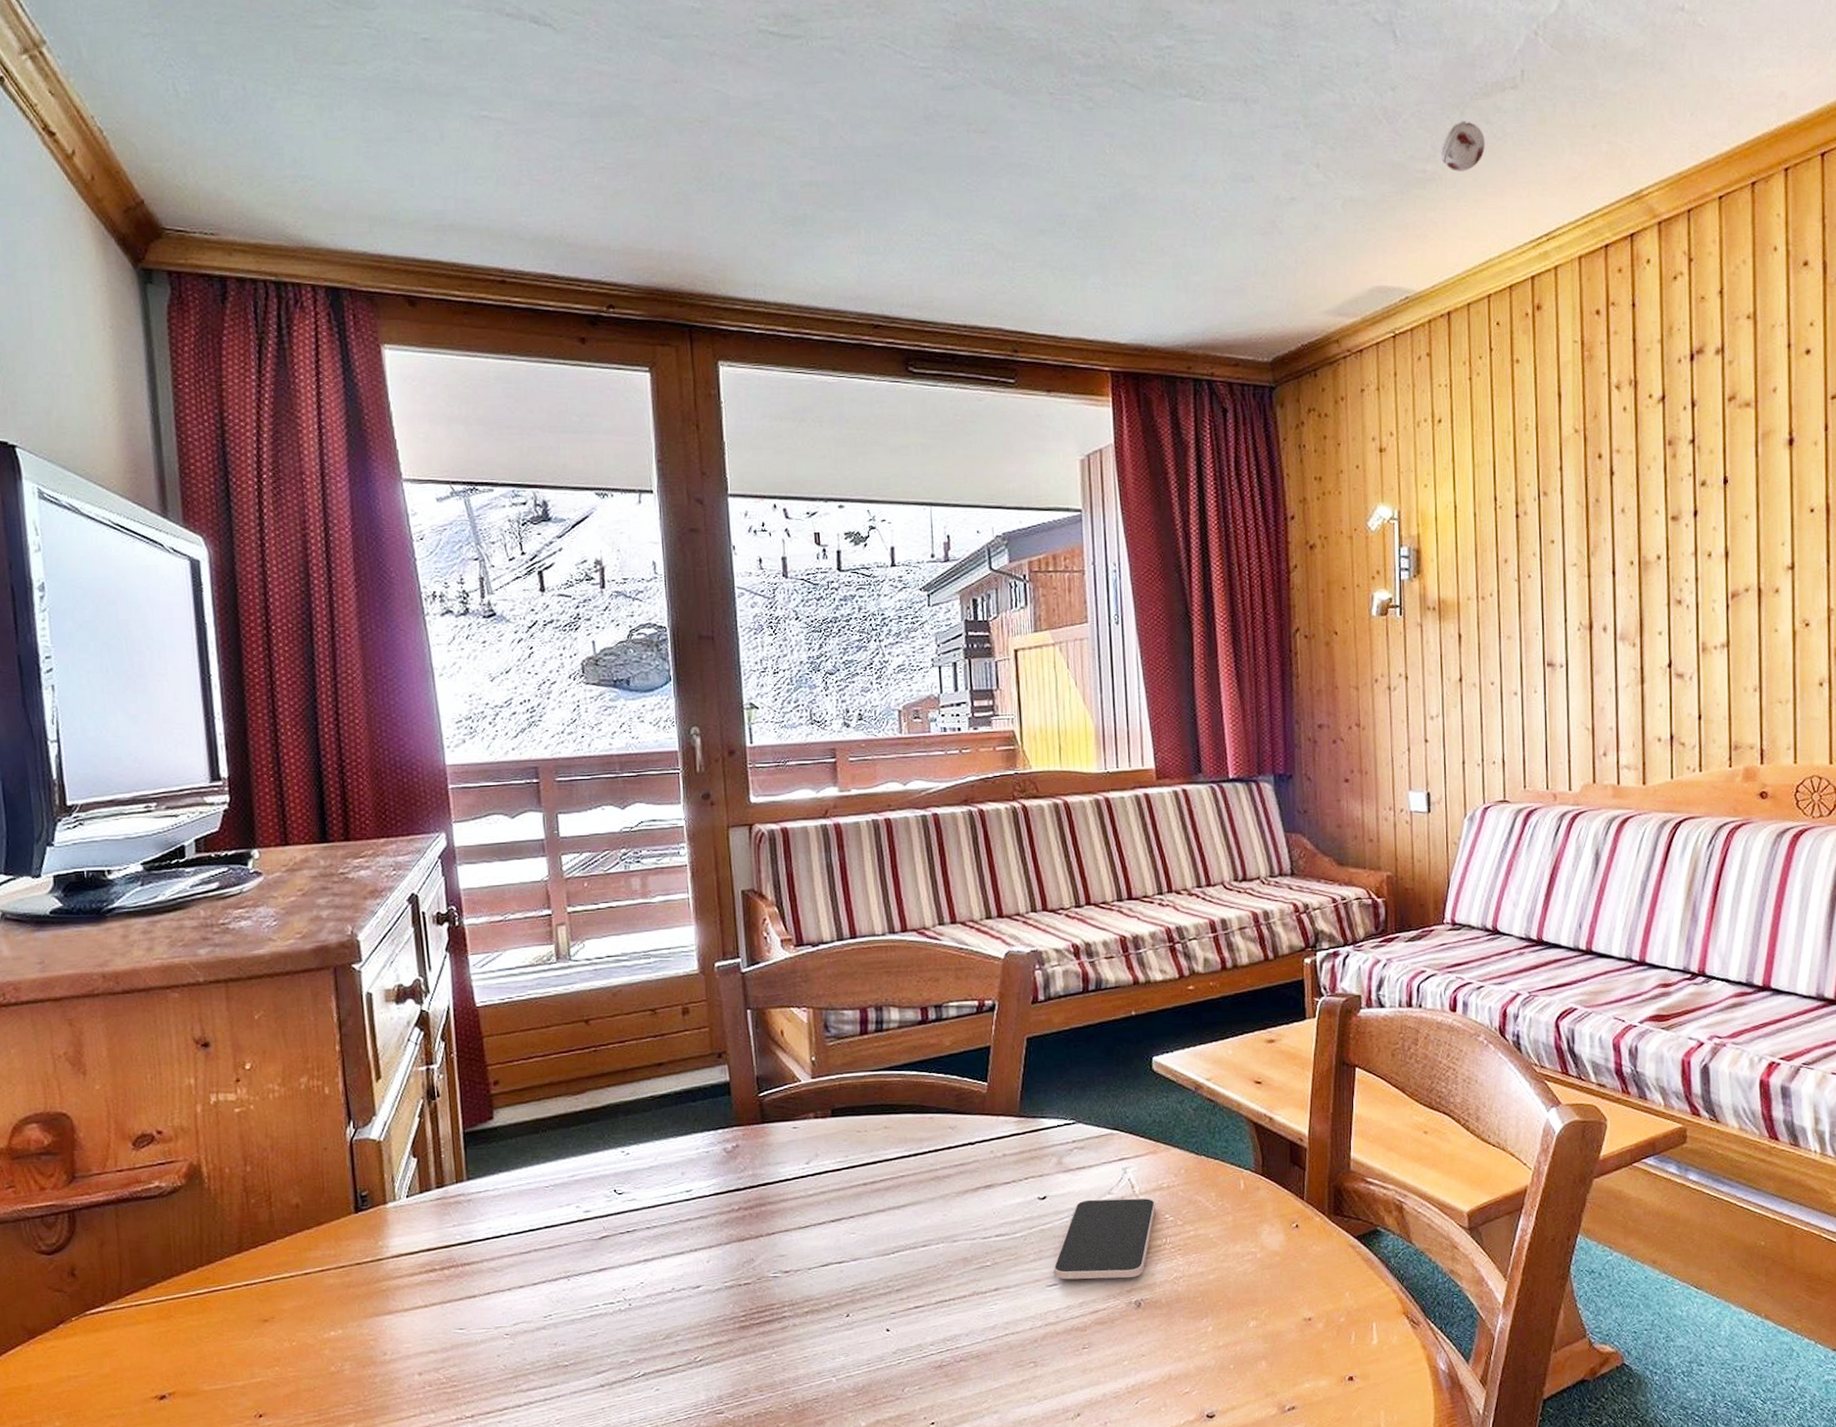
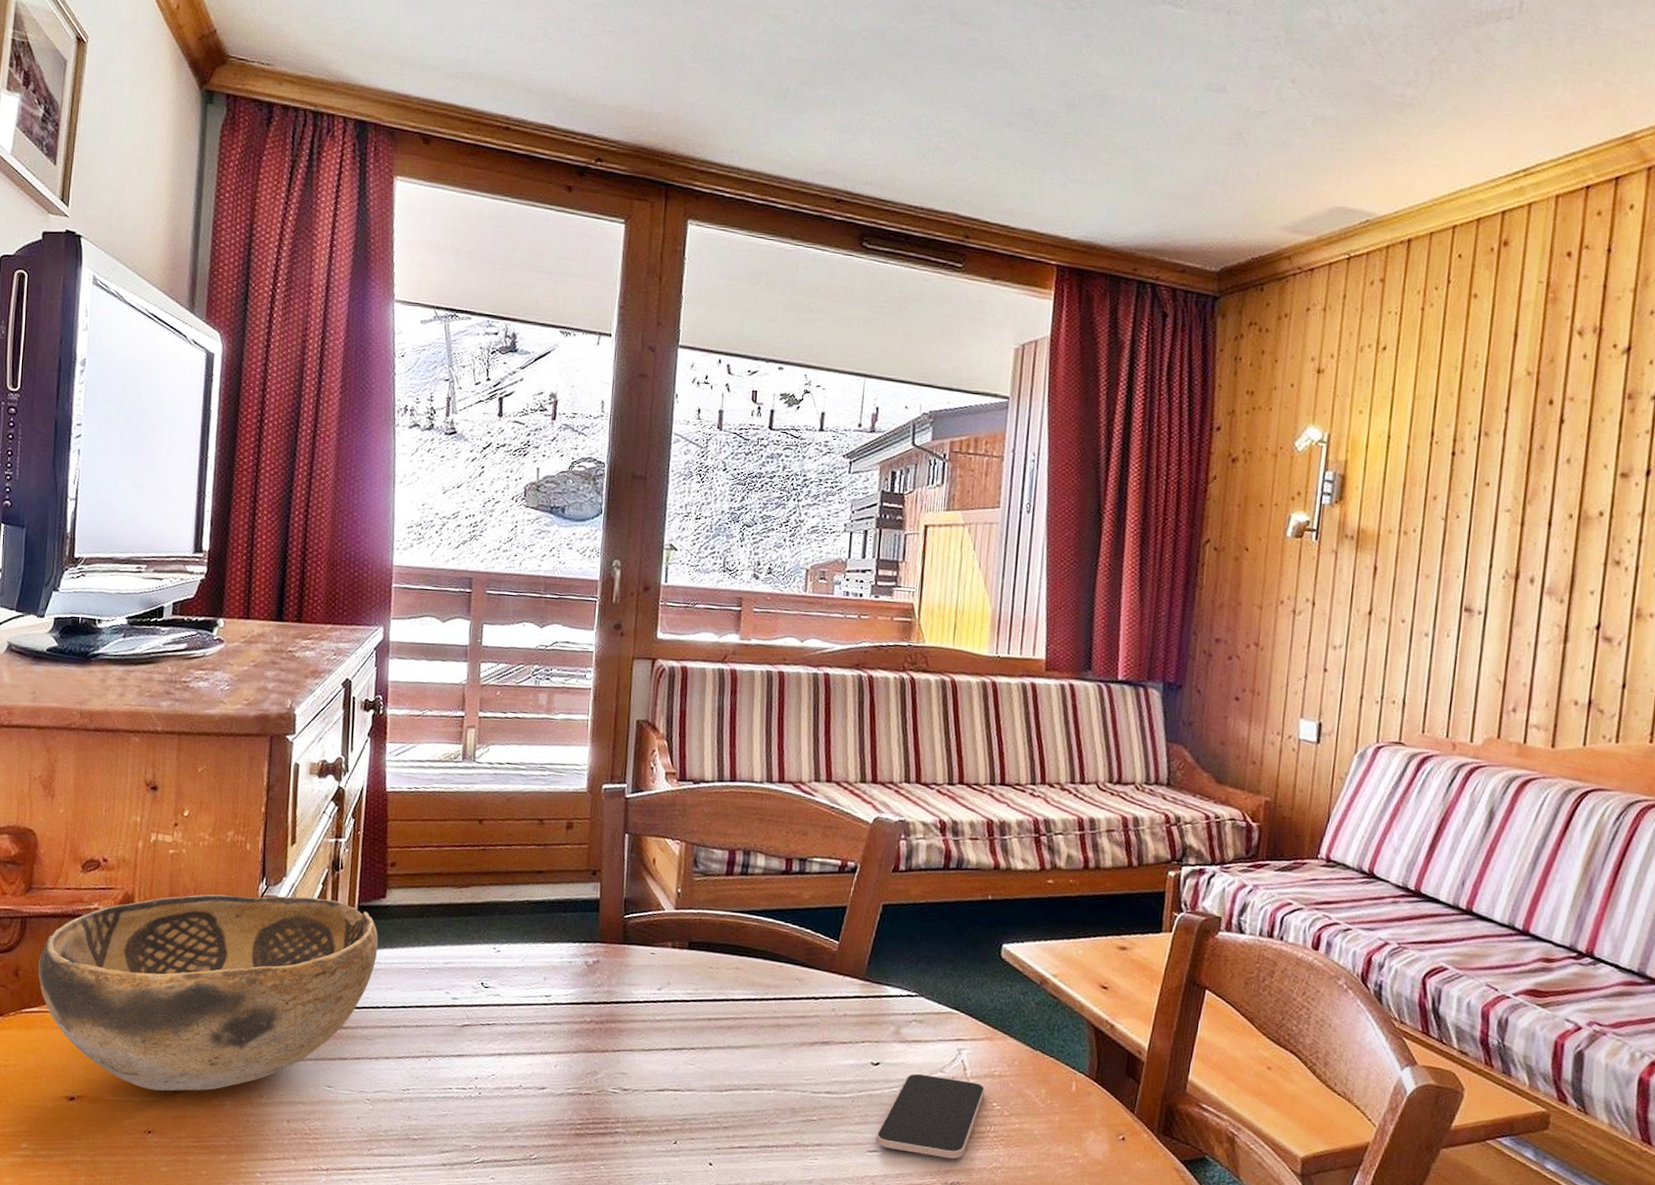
decorative bowl: none [97,1131,493,1371] -> present [38,894,379,1091]
smoke detector: present [1440,121,1485,172] -> none [1423,48,1472,99]

